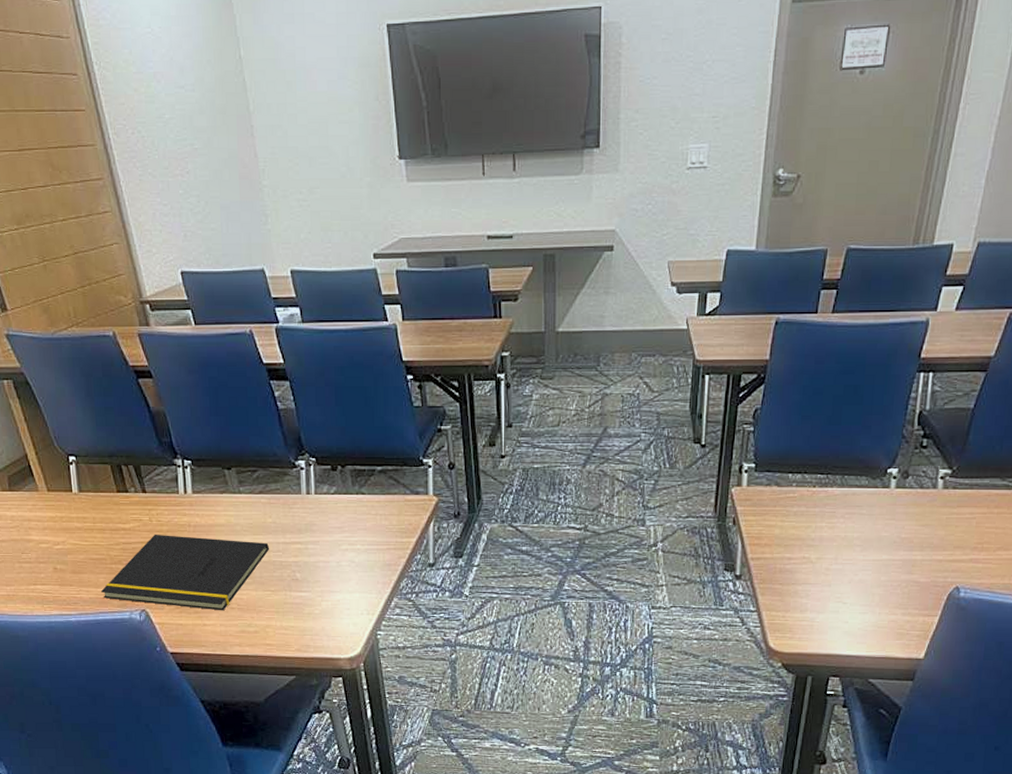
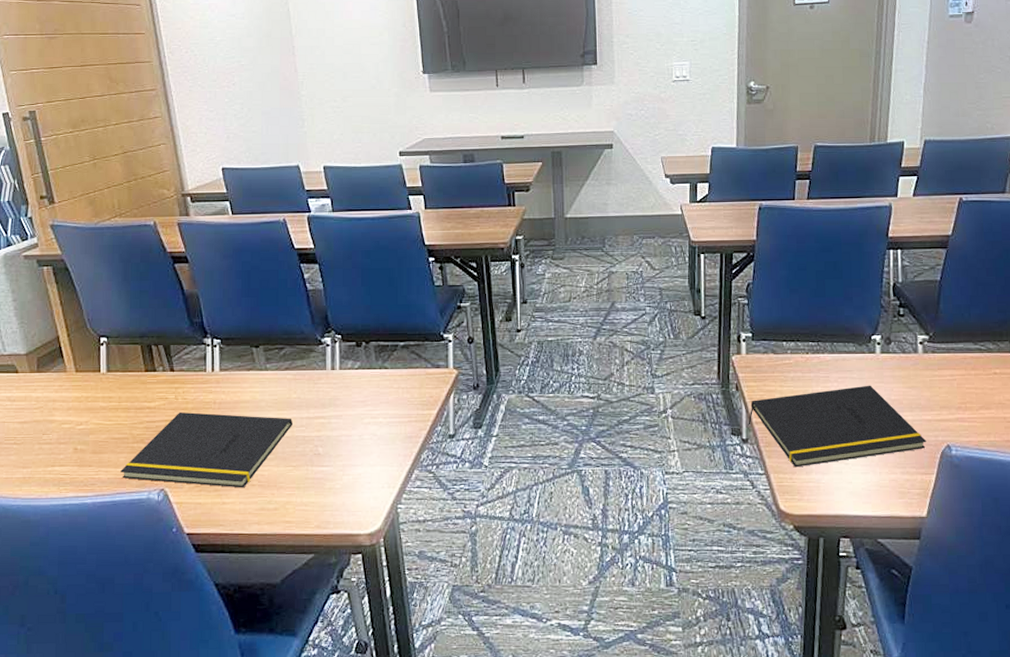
notepad: none [743,522,934,606] -> present [748,385,927,468]

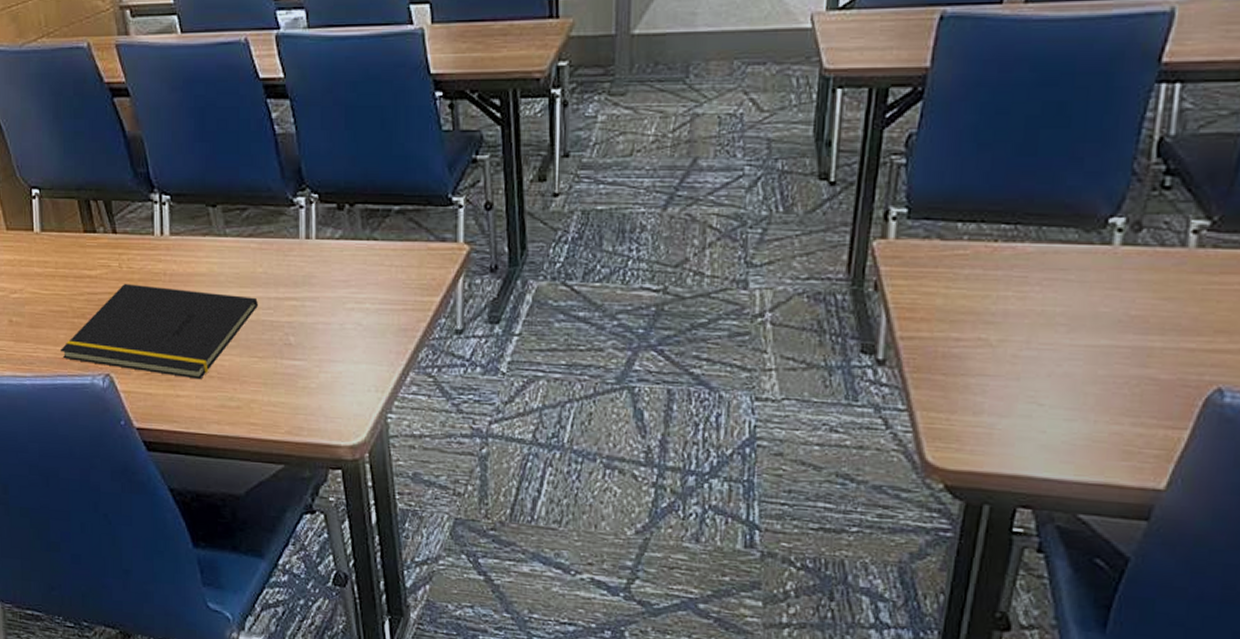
notepad: present [748,385,927,468] -> none [888,292,1182,405]

